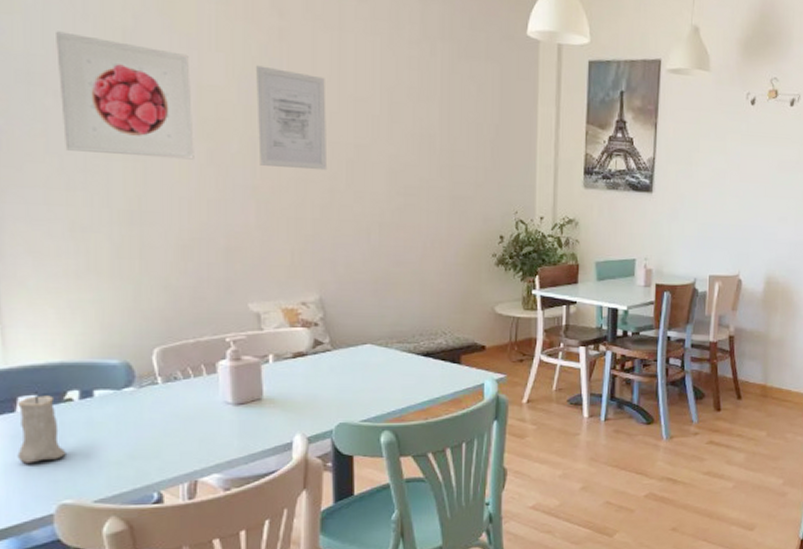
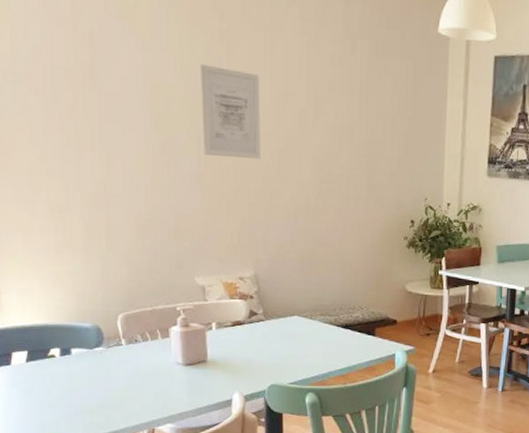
candle: present [17,391,66,463] -> none [12,348,51,408]
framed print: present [56,31,194,160] -> none [36,35,150,150]

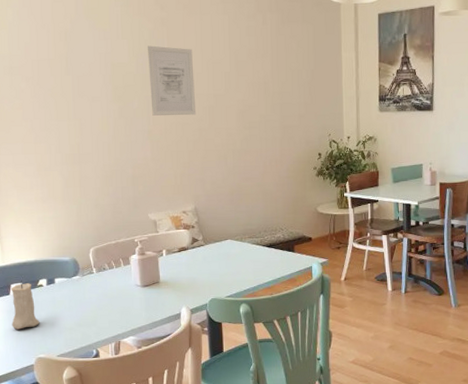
candle: none [12,348,51,408] -> present [10,280,40,330]

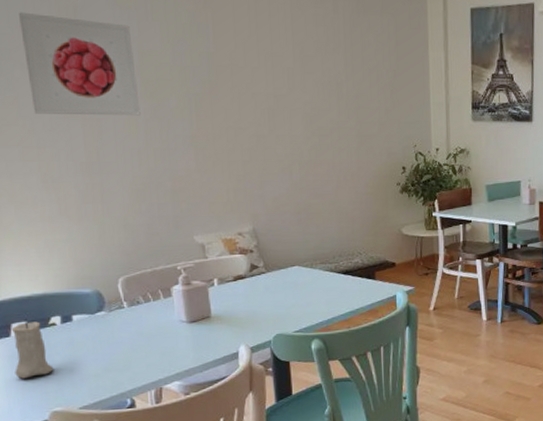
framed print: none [26,38,111,117] -> present [19,12,141,116]
wall art: present [148,45,197,116] -> none [187,31,253,119]

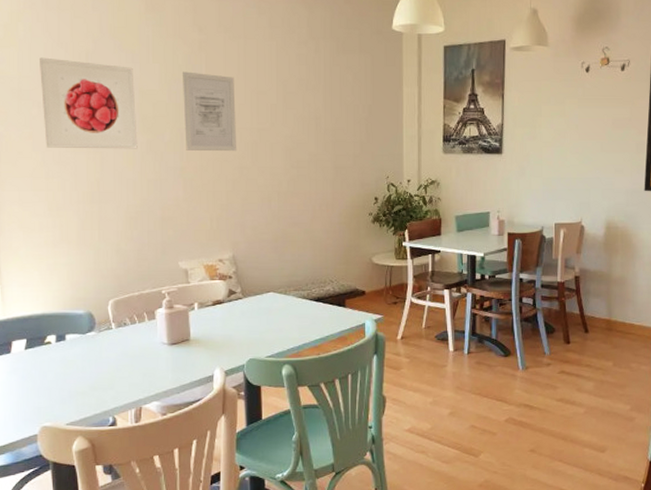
candle: present [11,318,54,379] -> none [12,336,46,394]
wall art: none [187,31,253,119] -> present [183,71,237,152]

